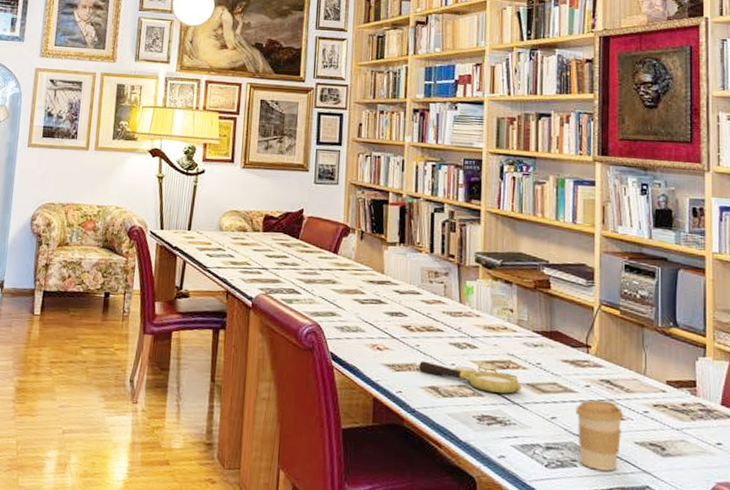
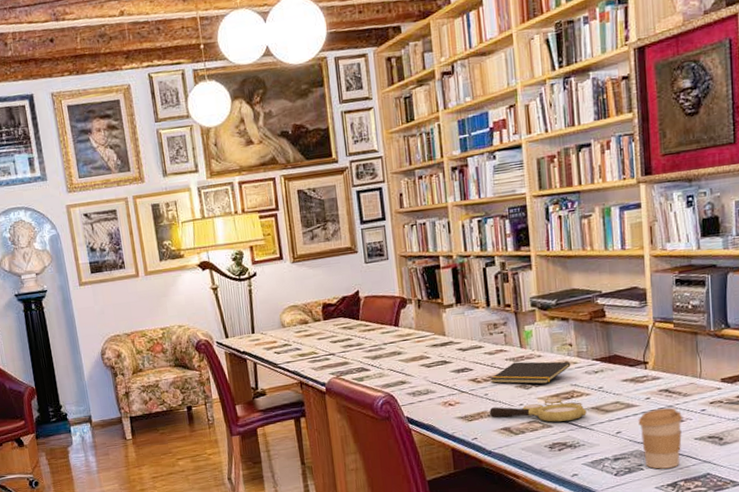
notepad: none [424,317,510,347] -> present [490,361,571,384]

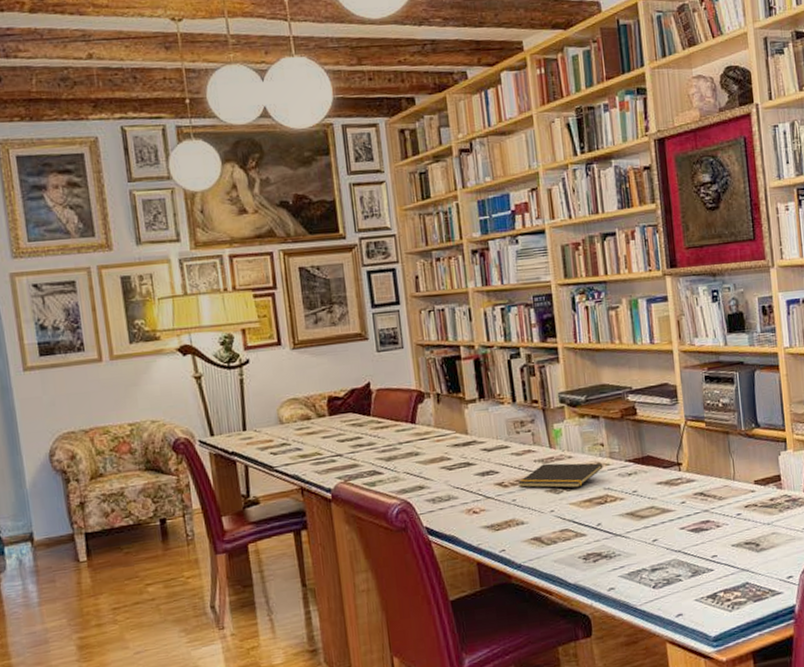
magnifying glass: present [489,398,587,422] -> none [518,503,621,530]
coffee cup: present [638,408,682,469] -> none [674,512,719,580]

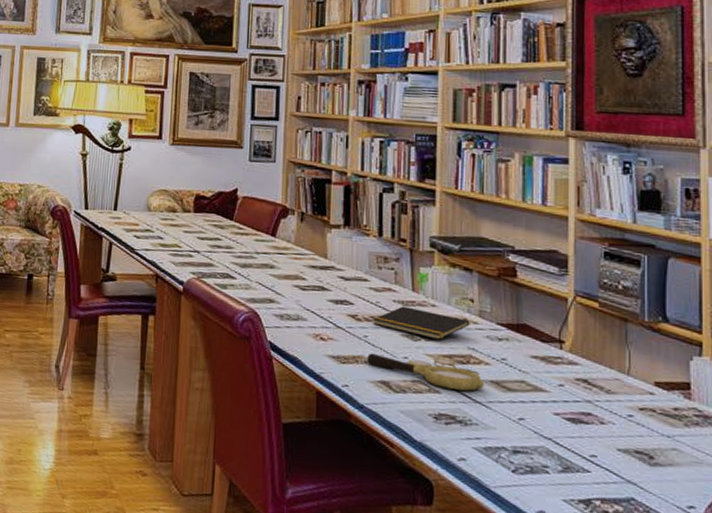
magnifying glass: none [518,503,621,530] -> present [367,353,484,391]

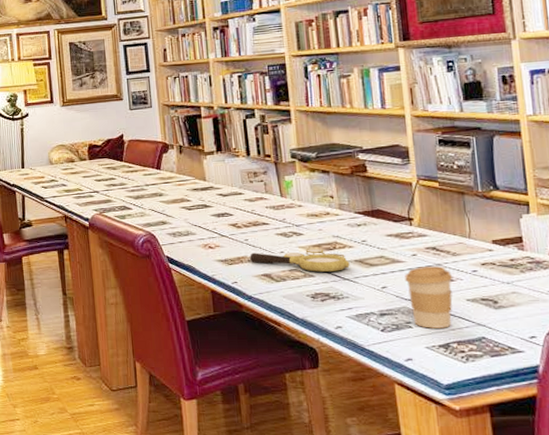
notepad: present [373,306,470,340] -> none [251,210,333,234]
coffee cup: none [547,400,603,480] -> present [404,266,453,328]

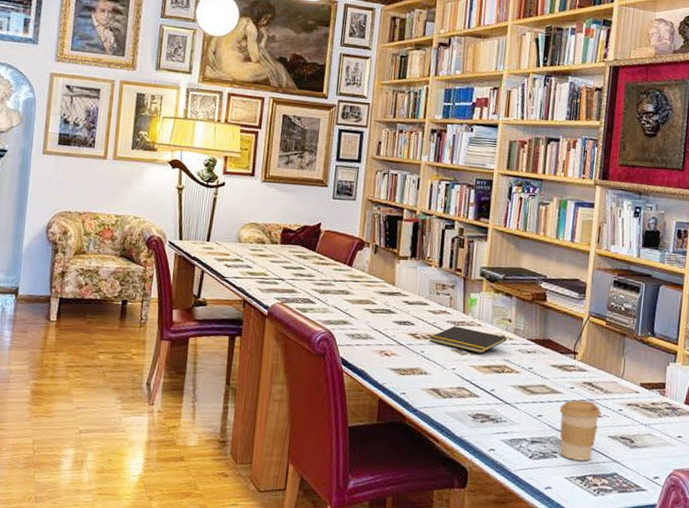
magnifying glass: present [250,248,350,272] -> none [422,365,514,395]
notepad: none [251,210,333,234] -> present [429,326,507,354]

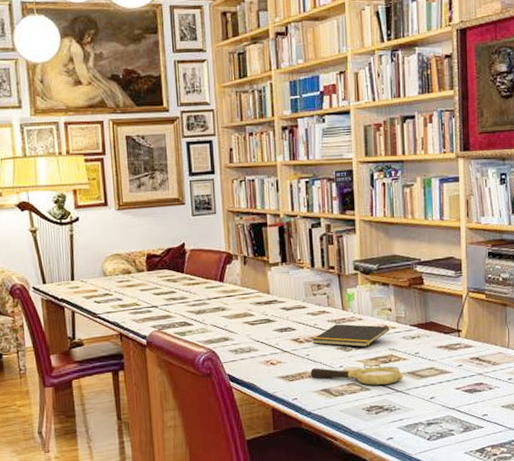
magnifying glass: none [422,365,514,395] -> present [310,361,403,385]
coffee cup: present [559,400,601,461] -> none [451,375,491,435]

